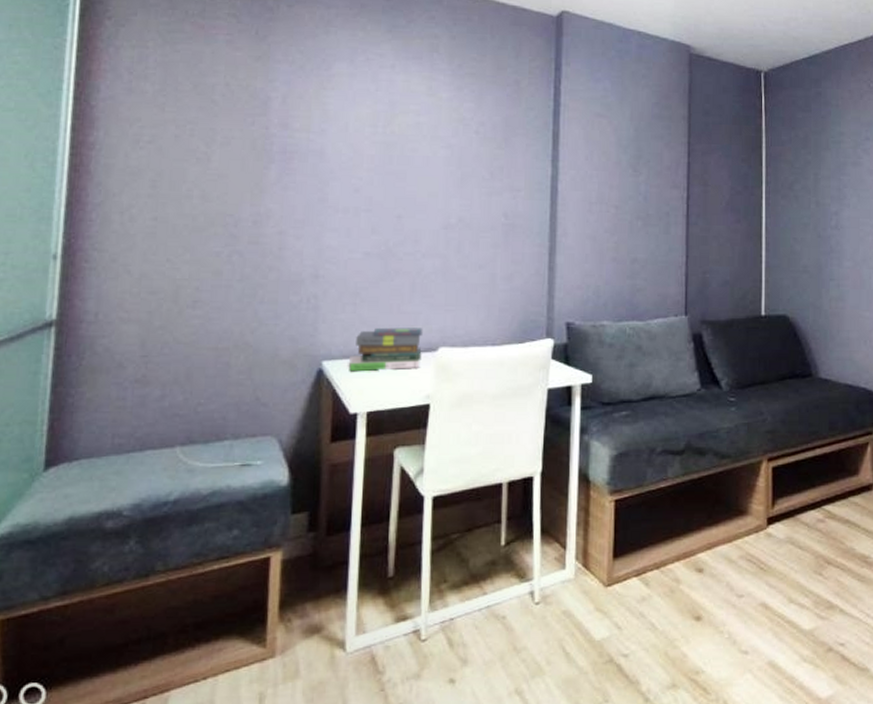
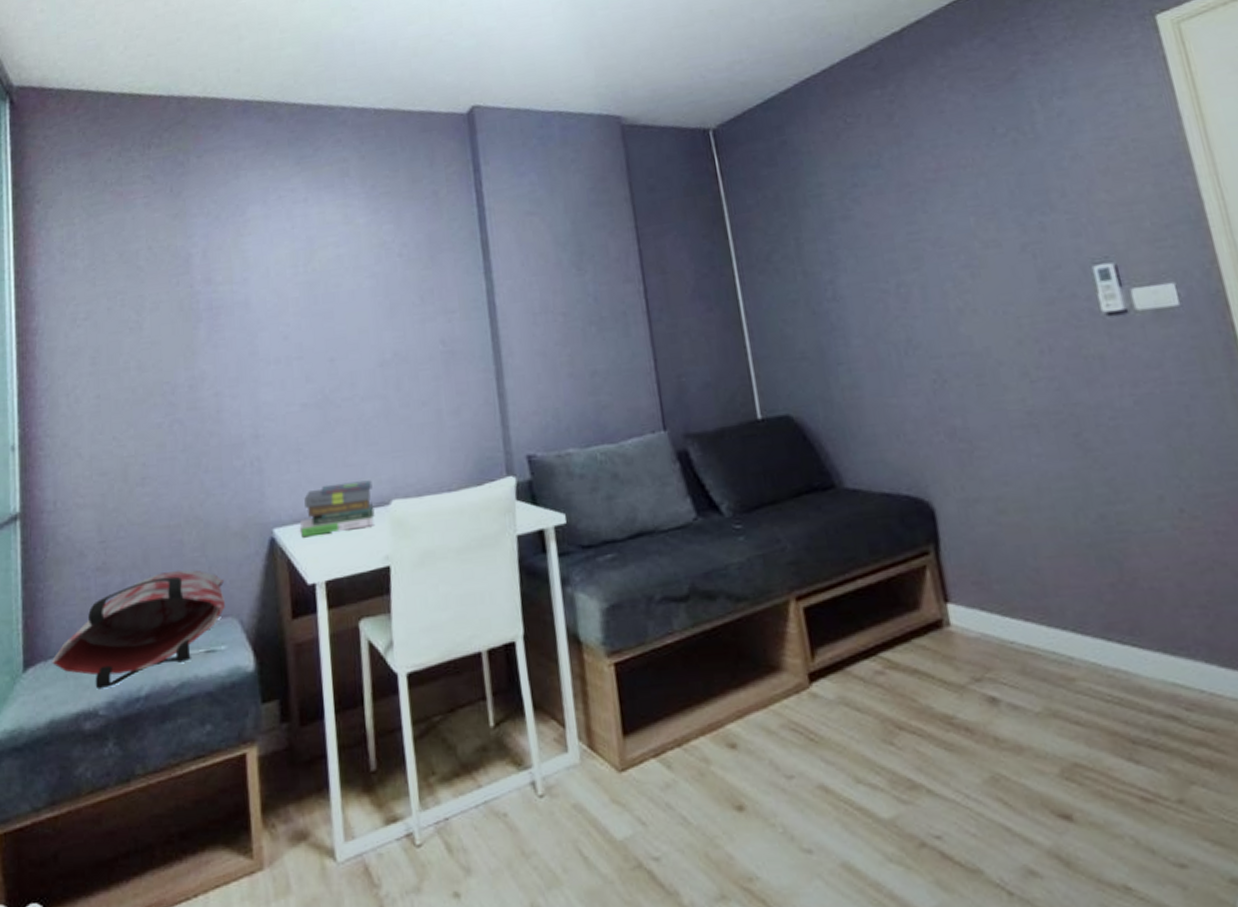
bag: none [75,389,268,492] -> present [51,569,225,690]

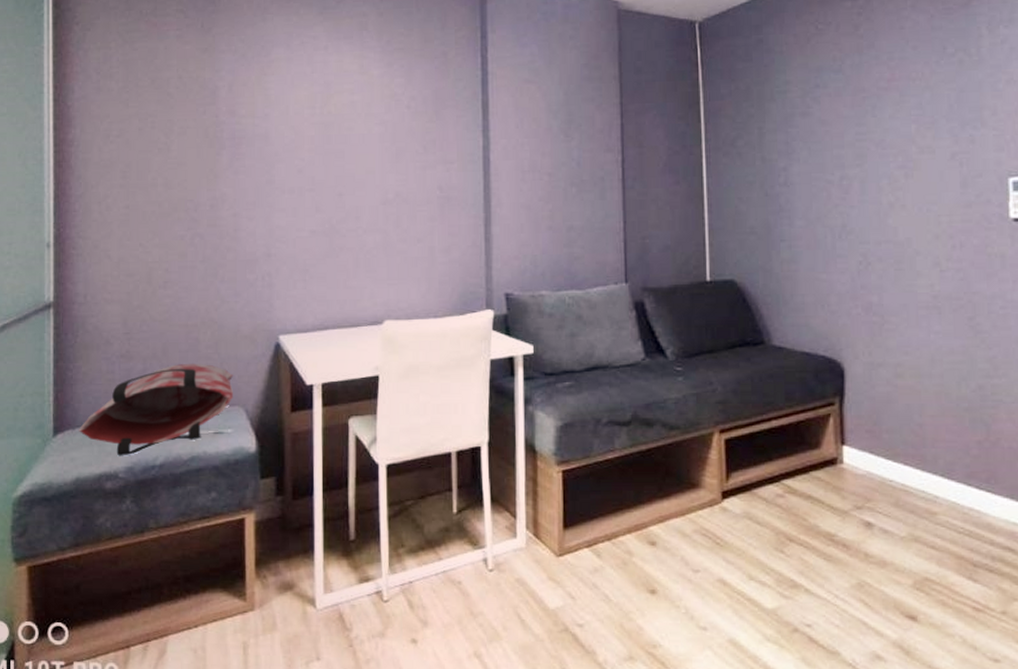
books: present [300,480,375,538] -> none [303,302,369,345]

